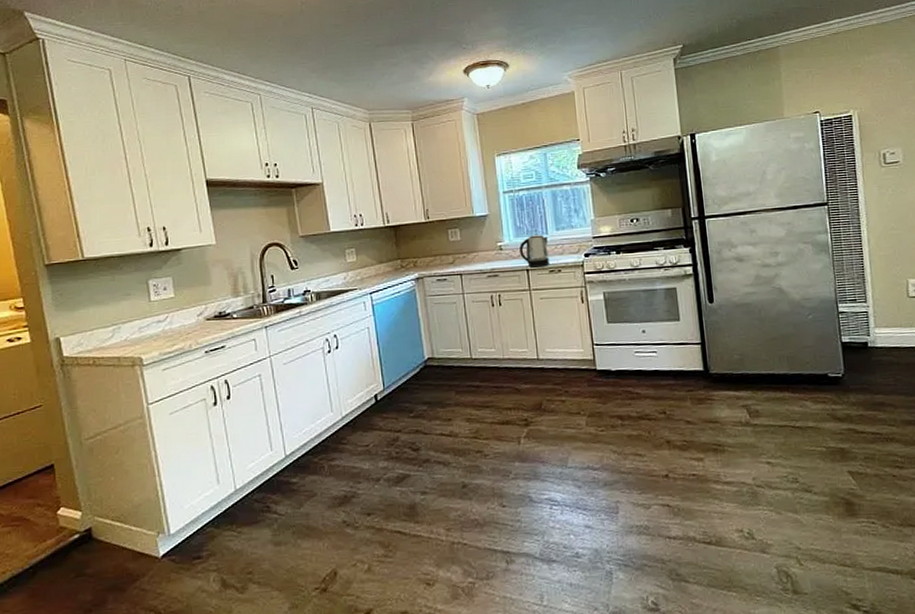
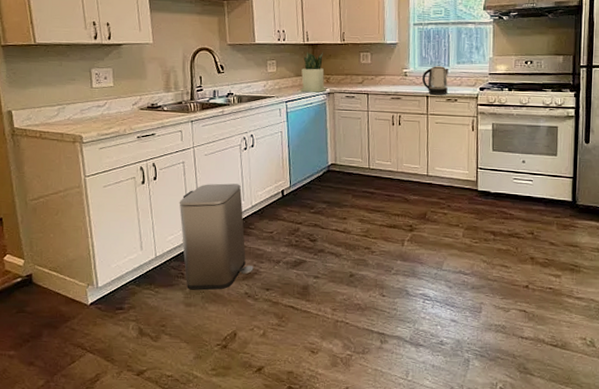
pedal bin: none [258,393,350,525] -> present [179,183,254,290]
planter: none [384,233,415,281] -> present [300,51,327,93]

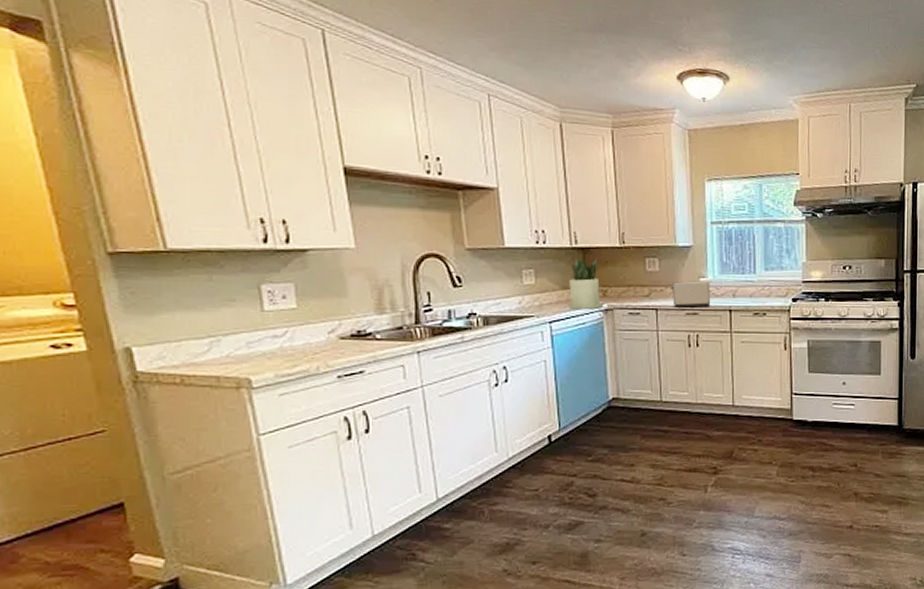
pedal bin: present [179,183,254,290] -> none [404,431,514,575]
toaster: none [379,70,412,94] -> present [670,279,711,309]
kettle: present [421,66,449,95] -> none [722,273,756,308]

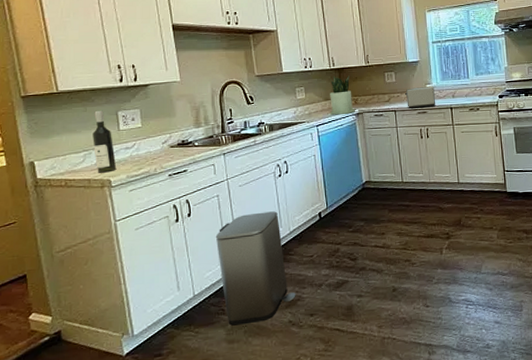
bottle: none [222,281,260,369] -> present [93,110,117,173]
pedal bin: none [404,431,514,575] -> present [215,211,296,326]

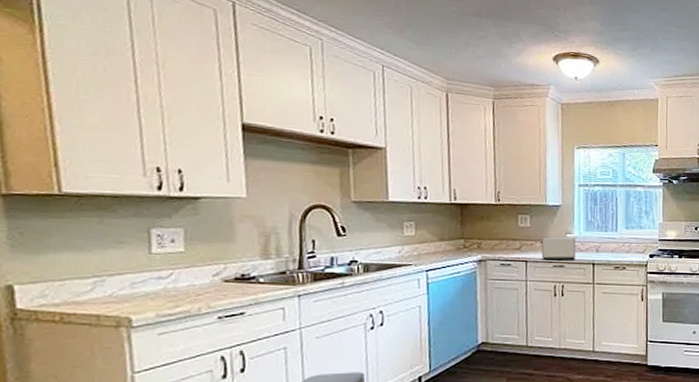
bottle: present [93,110,117,173] -> none [108,224,142,308]
planter: present [329,75,356,116] -> none [444,212,478,261]

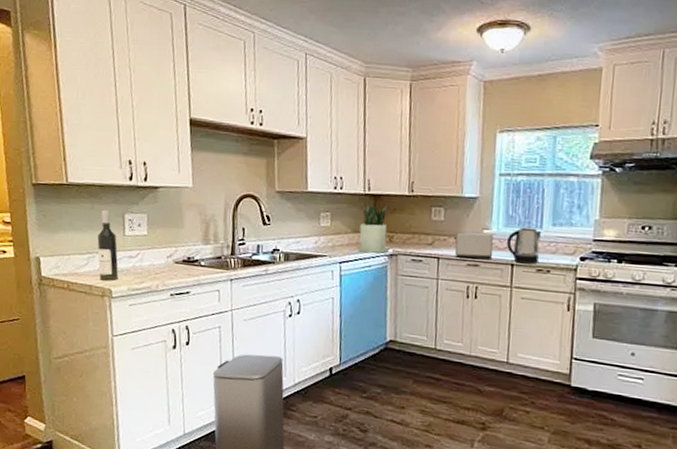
bottle: none [108,224,142,308] -> present [97,209,119,281]
planter: none [444,212,478,261] -> present [357,203,390,254]
kettle: none [587,231,616,263] -> present [506,227,541,264]

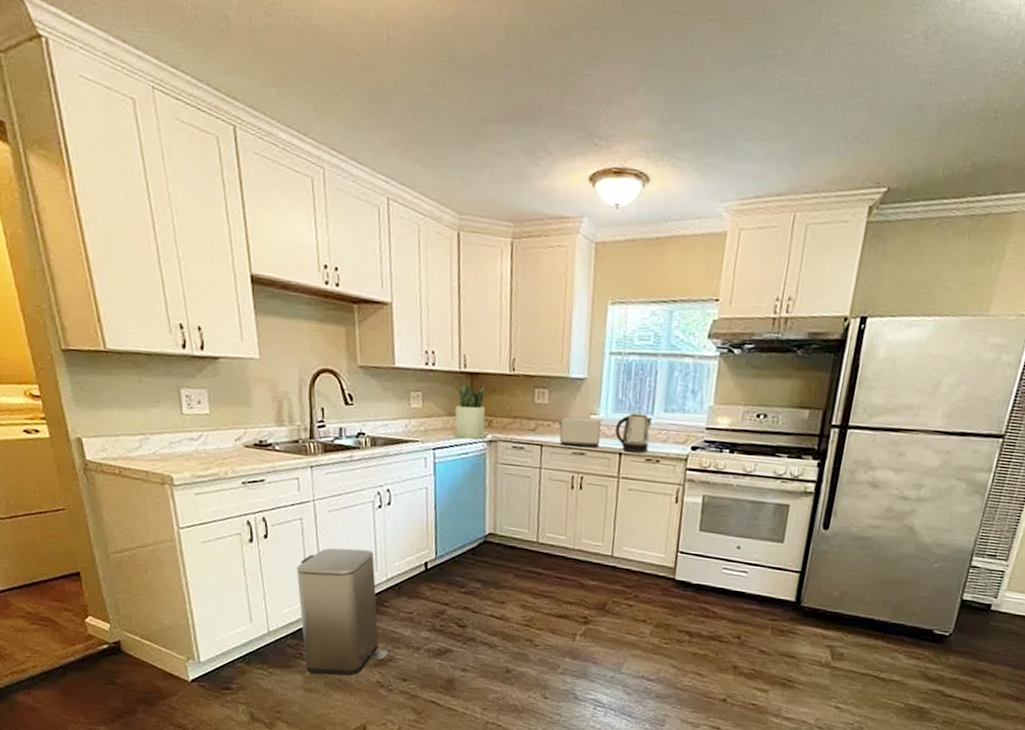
bottle: present [97,209,119,281] -> none [150,383,180,467]

